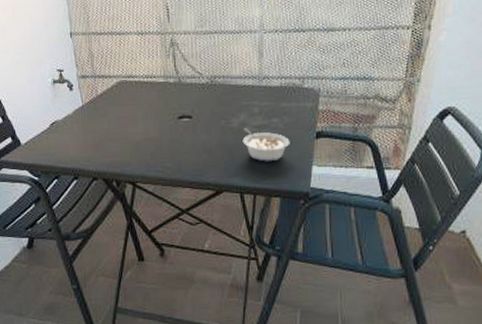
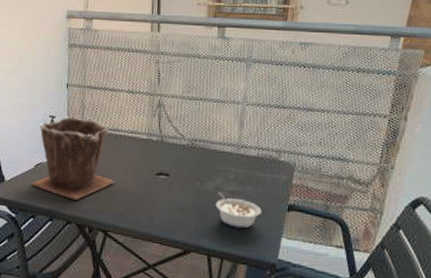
plant pot: none [48,67,136,155] -> present [32,117,115,200]

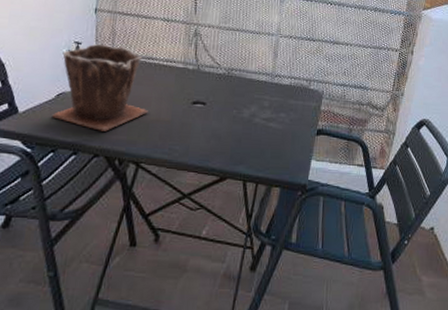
legume: present [215,192,262,229] -> none [251,119,294,153]

